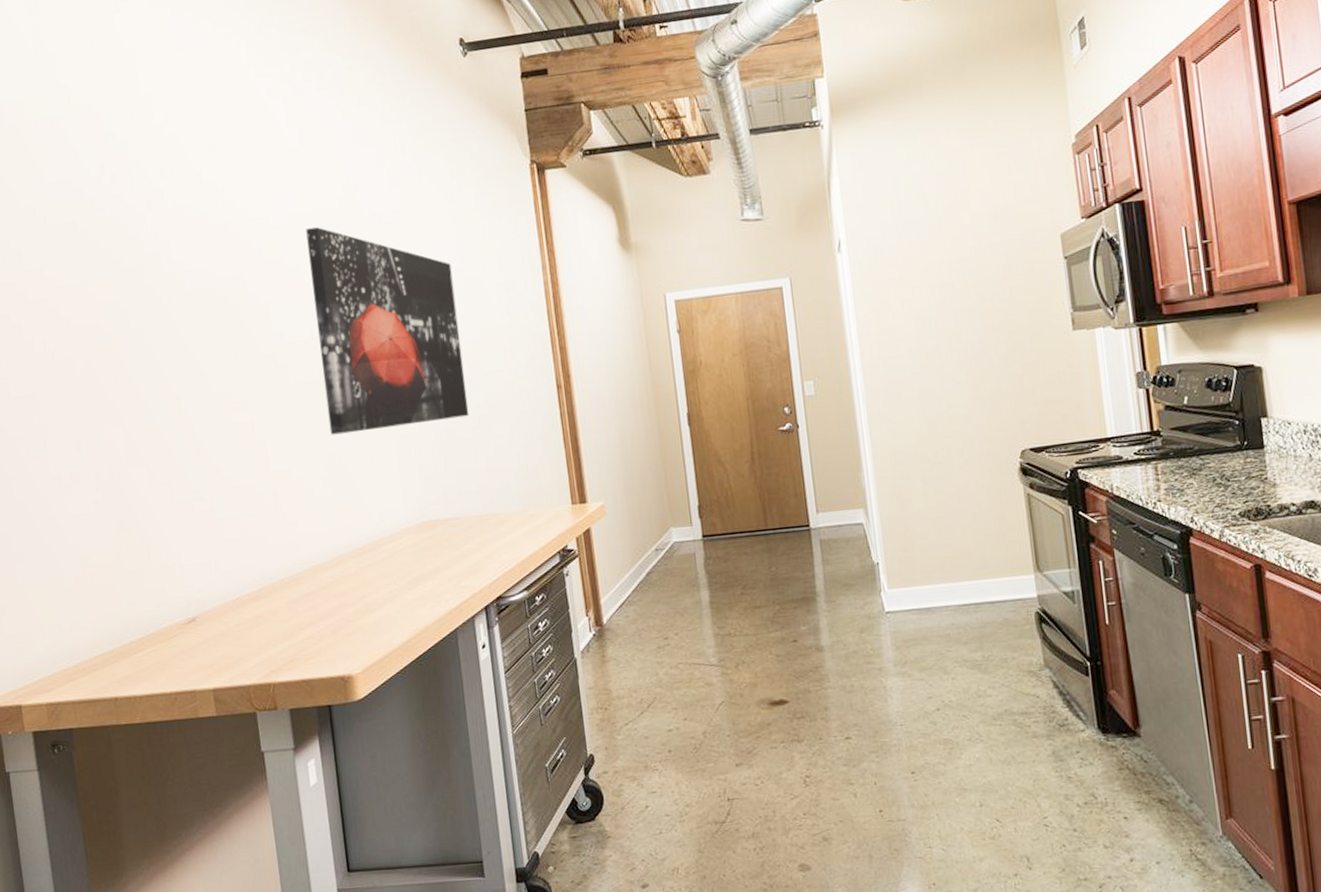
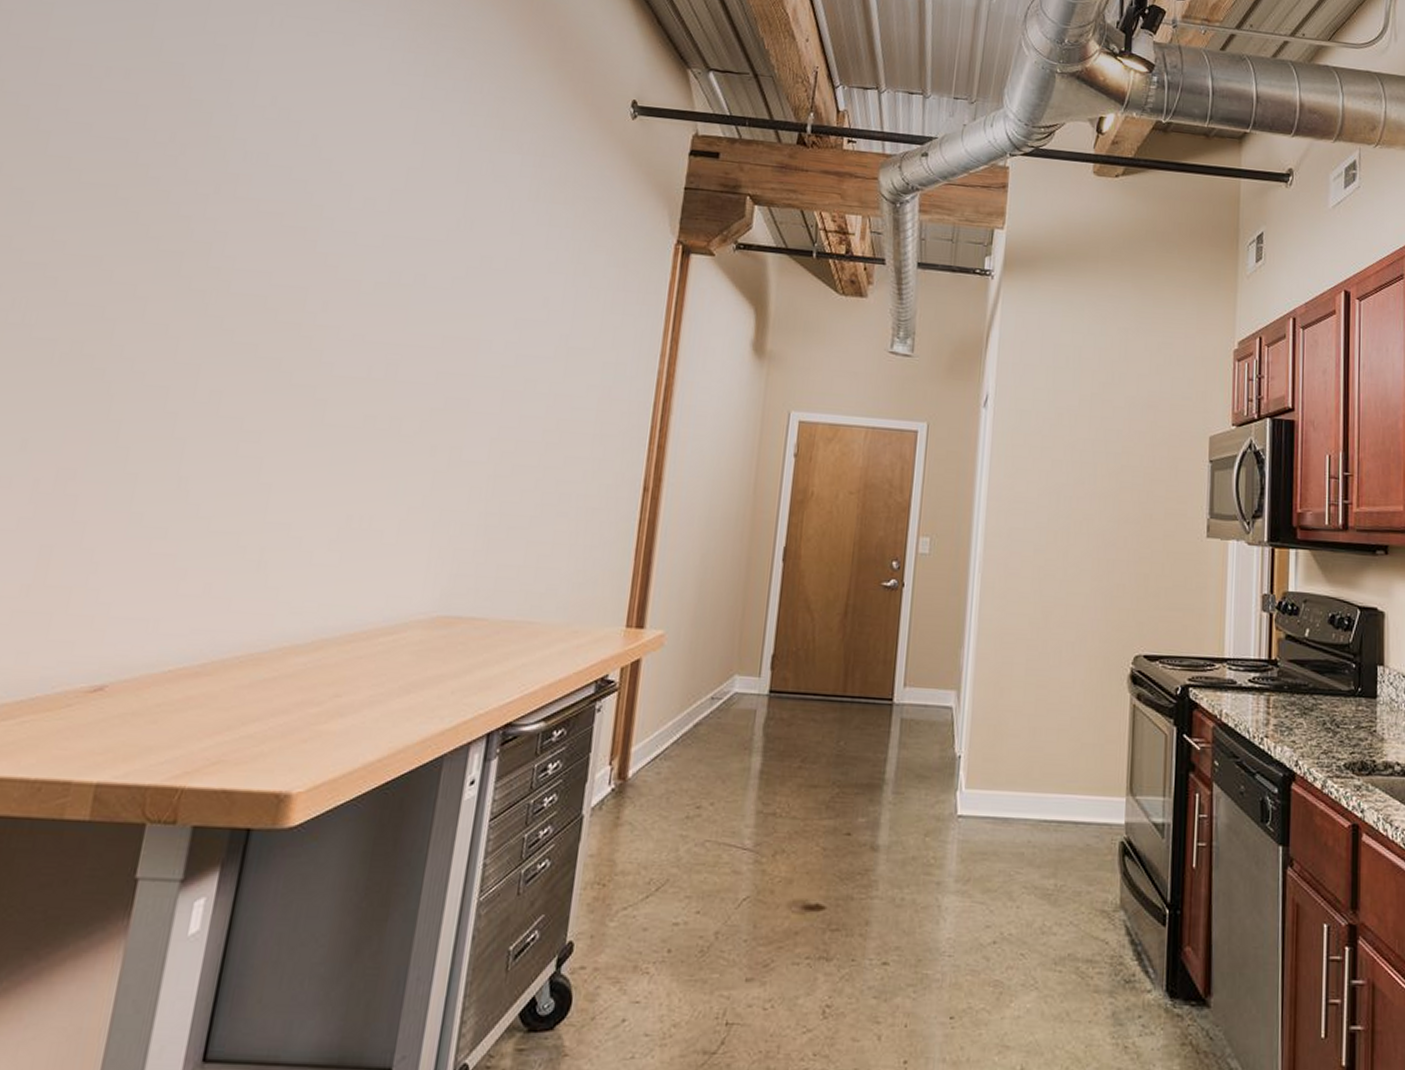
wall art: present [306,227,469,435] -> none [356,255,558,503]

